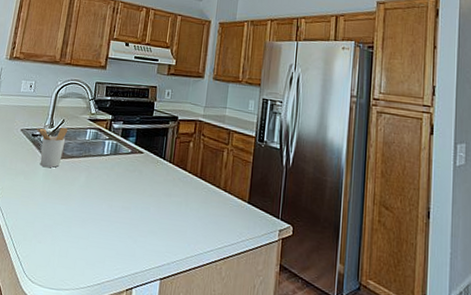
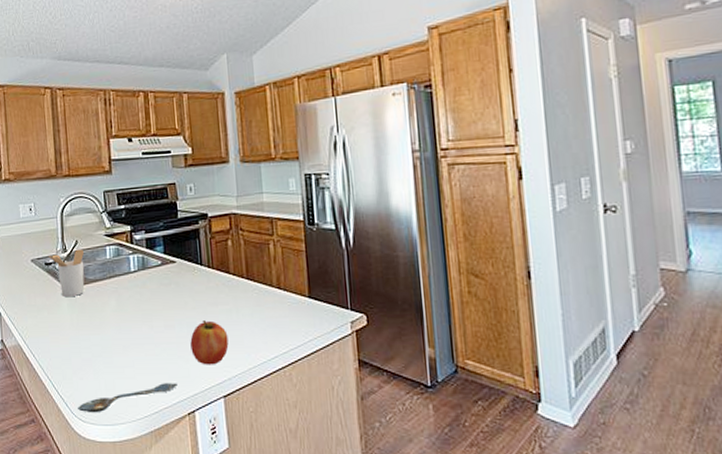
spoon: none [30,258,122,276] -> present [78,383,177,413]
fruit: none [140,208,175,249] -> present [190,320,229,365]

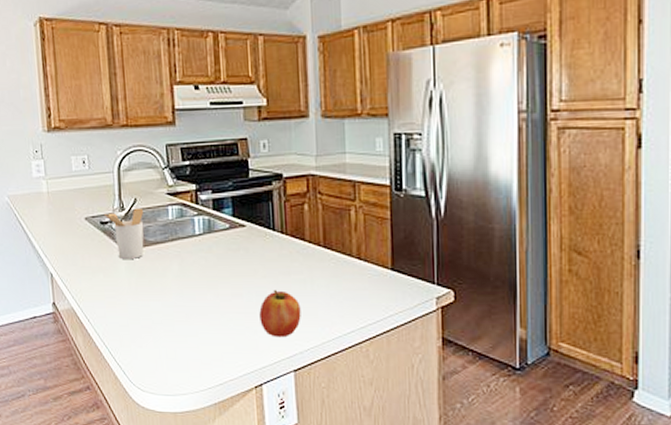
spoon: present [78,383,177,413] -> none [136,354,244,383]

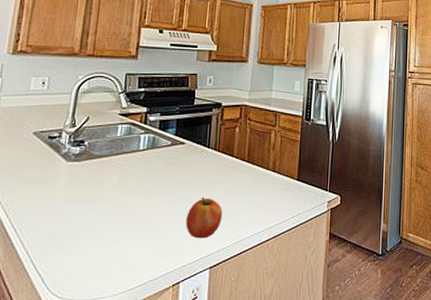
utensil holder: present [103,207,144,260] -> none [53,125,95,172]

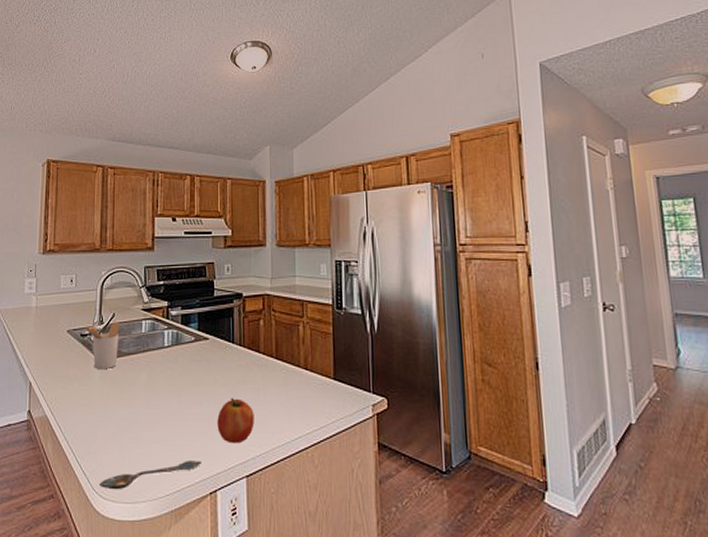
utensil holder: none [53,125,95,172] -> present [84,322,121,370]
spoon: none [55,256,167,289] -> present [99,461,201,490]

